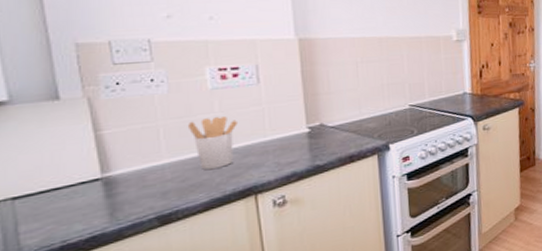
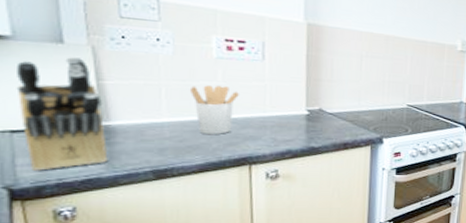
knife block: none [14,110,111,236] -> present [15,56,108,171]

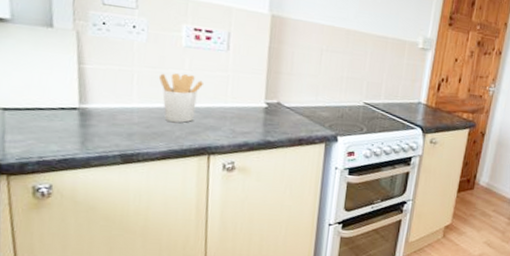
knife block: present [15,56,108,171] -> none [11,40,83,148]

